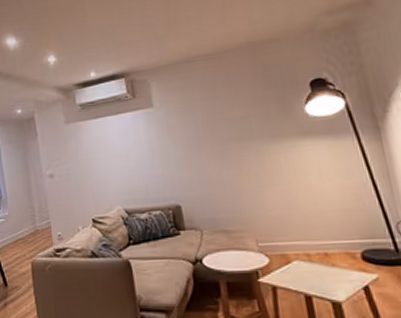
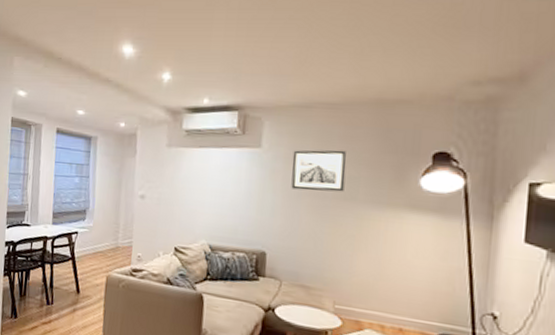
wall art: none [183,94,239,140] -> present [291,150,347,192]

